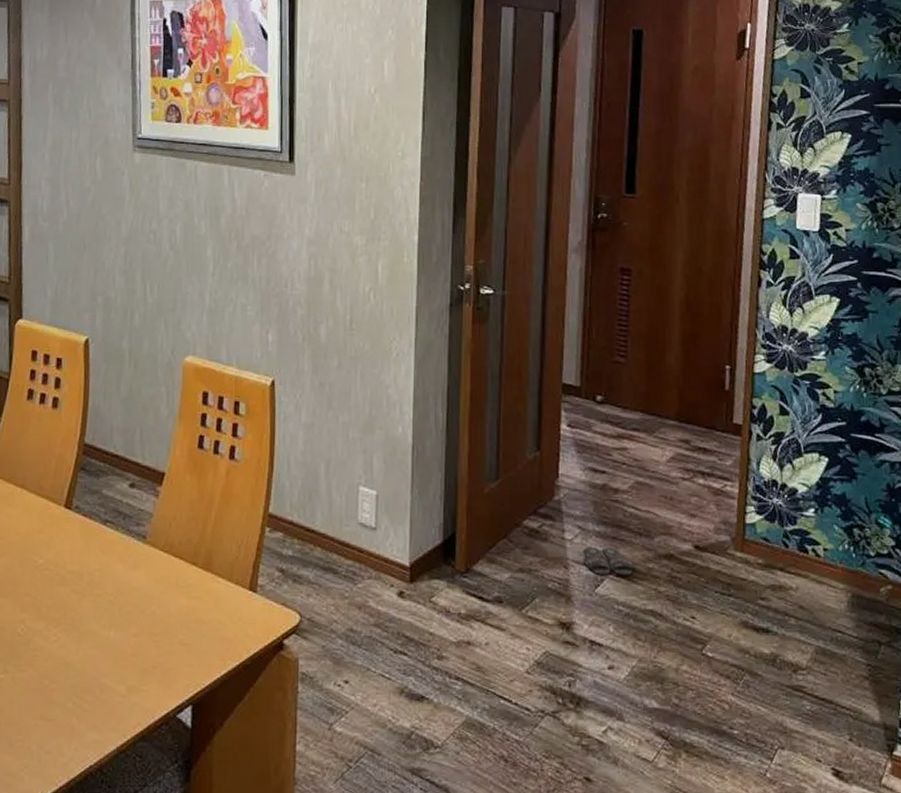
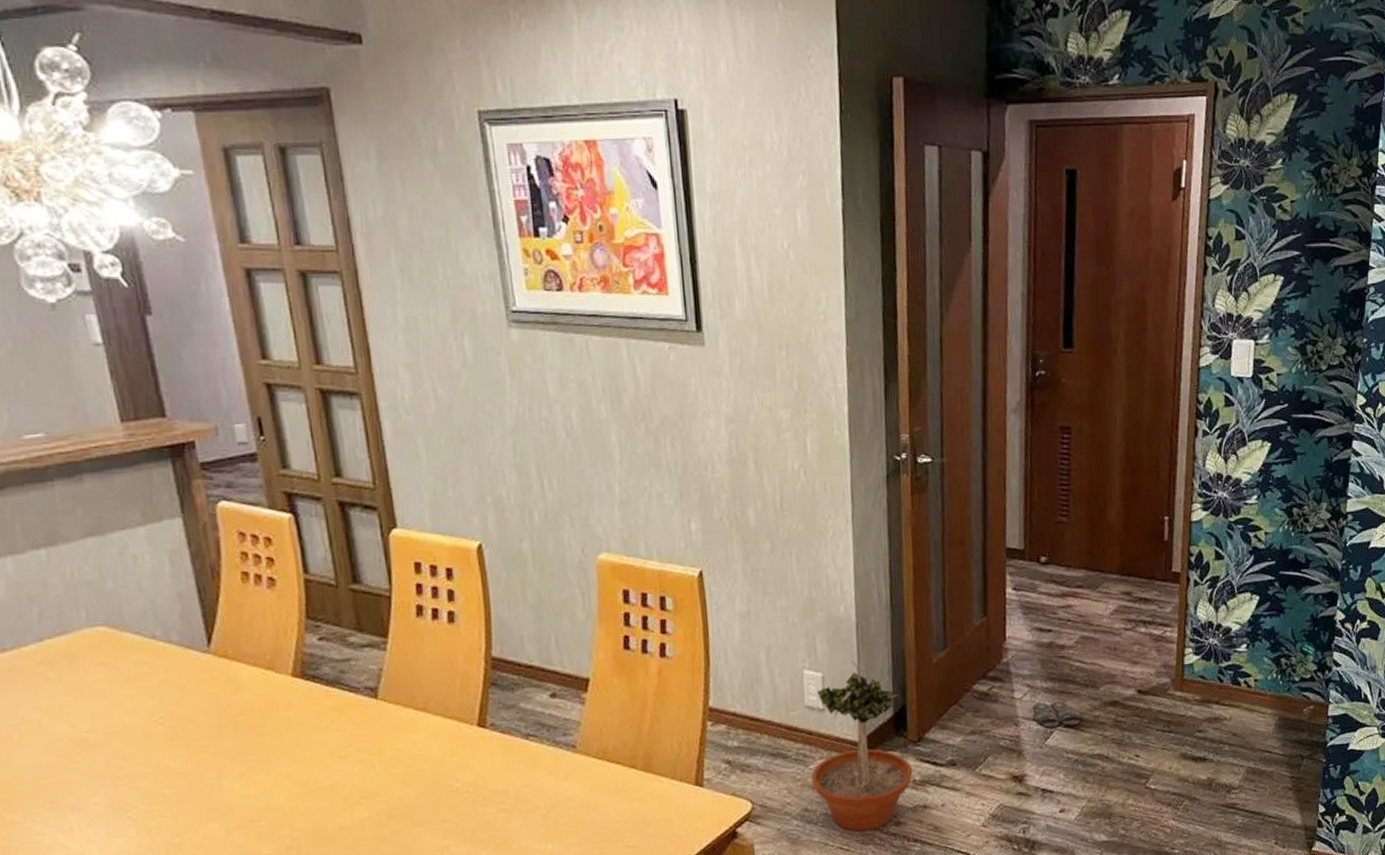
potted tree: none [359,478,459,660] -> present [811,654,913,832]

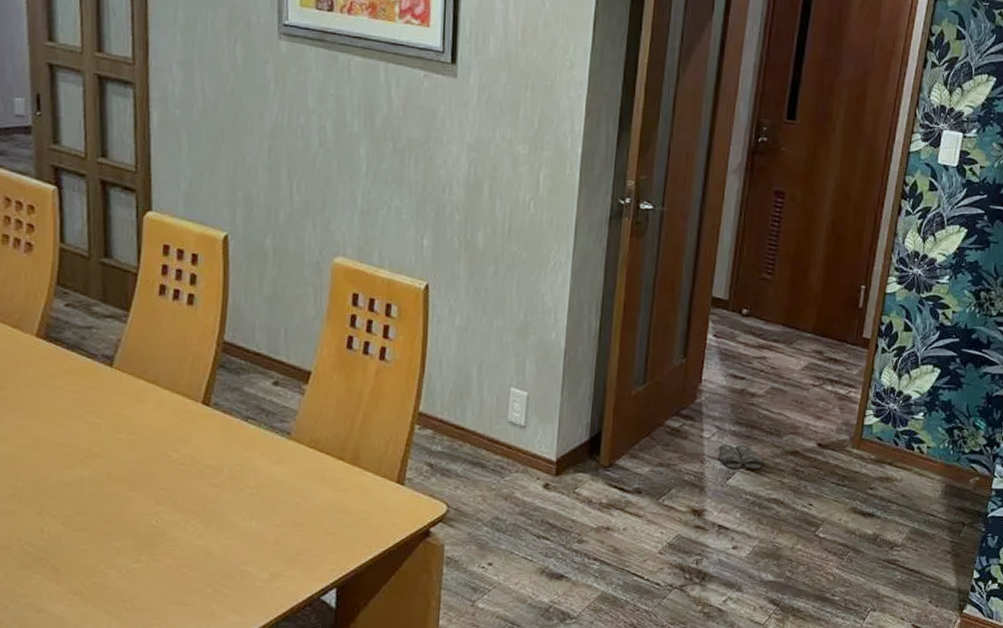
potted tree: present [811,654,913,832] -> none [505,381,601,544]

